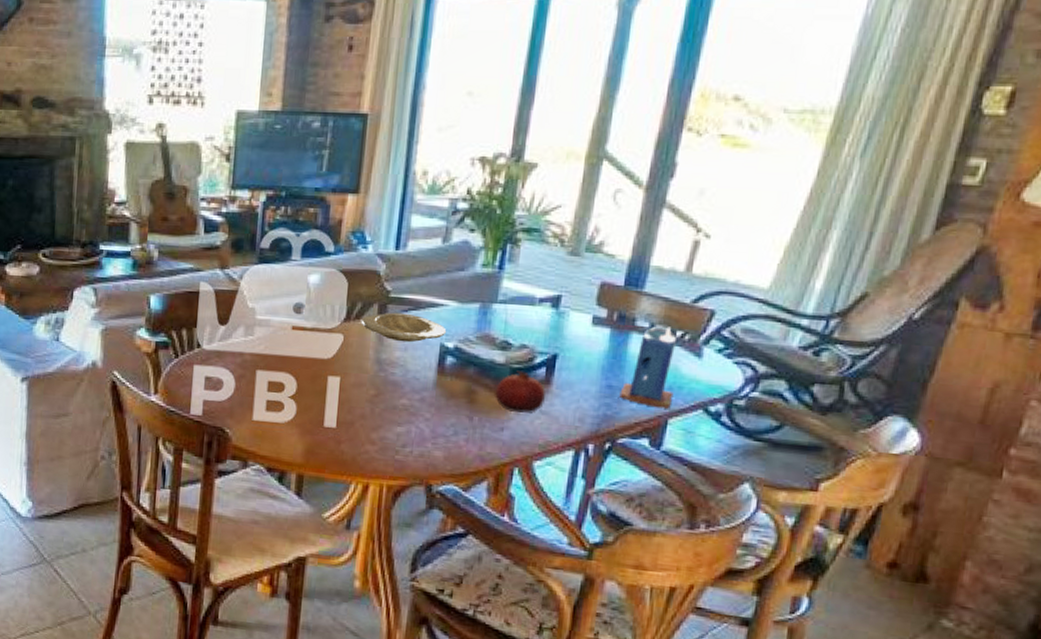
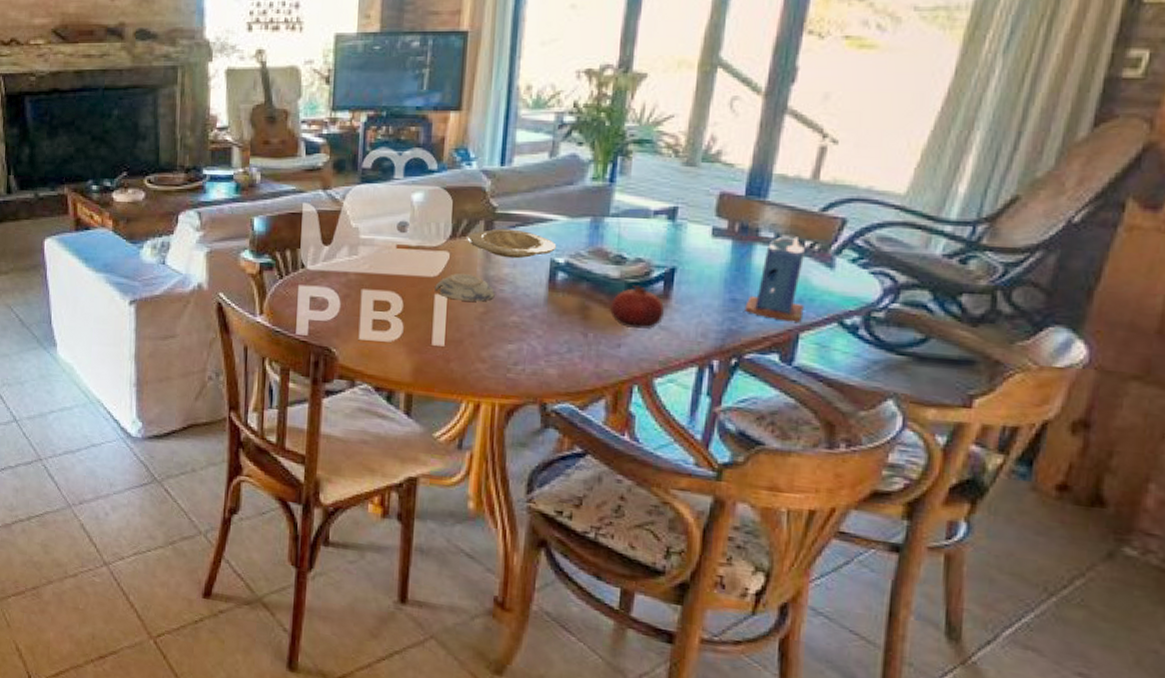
decorative bowl: none [328,355,386,384] -> present [435,273,495,302]

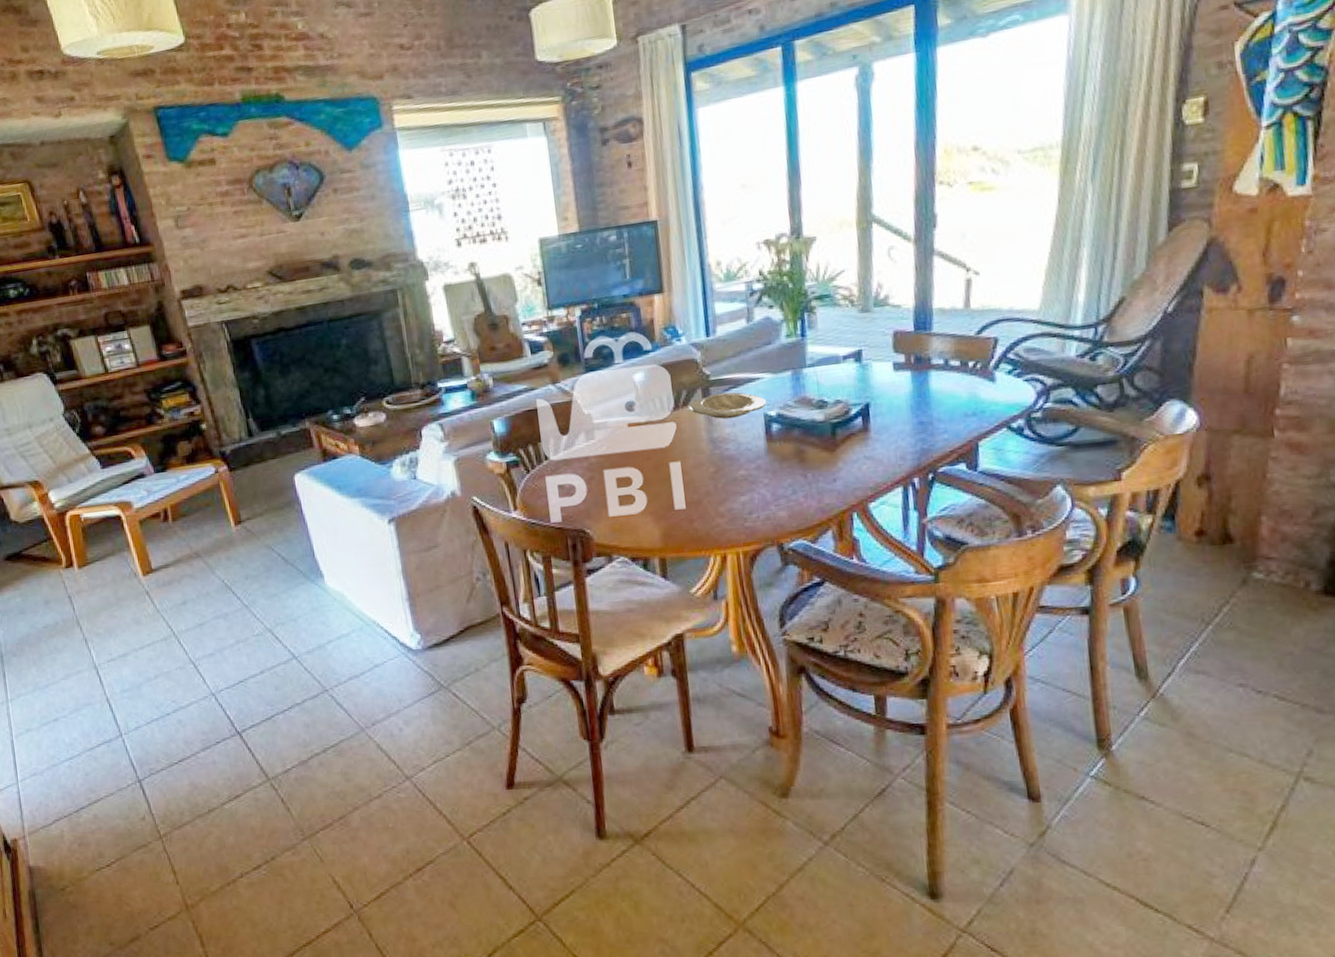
decorative bowl: present [435,273,495,302] -> none [668,439,722,465]
fruit: present [610,285,664,330] -> none [821,424,867,463]
candle: present [745,237,806,323] -> none [931,359,979,434]

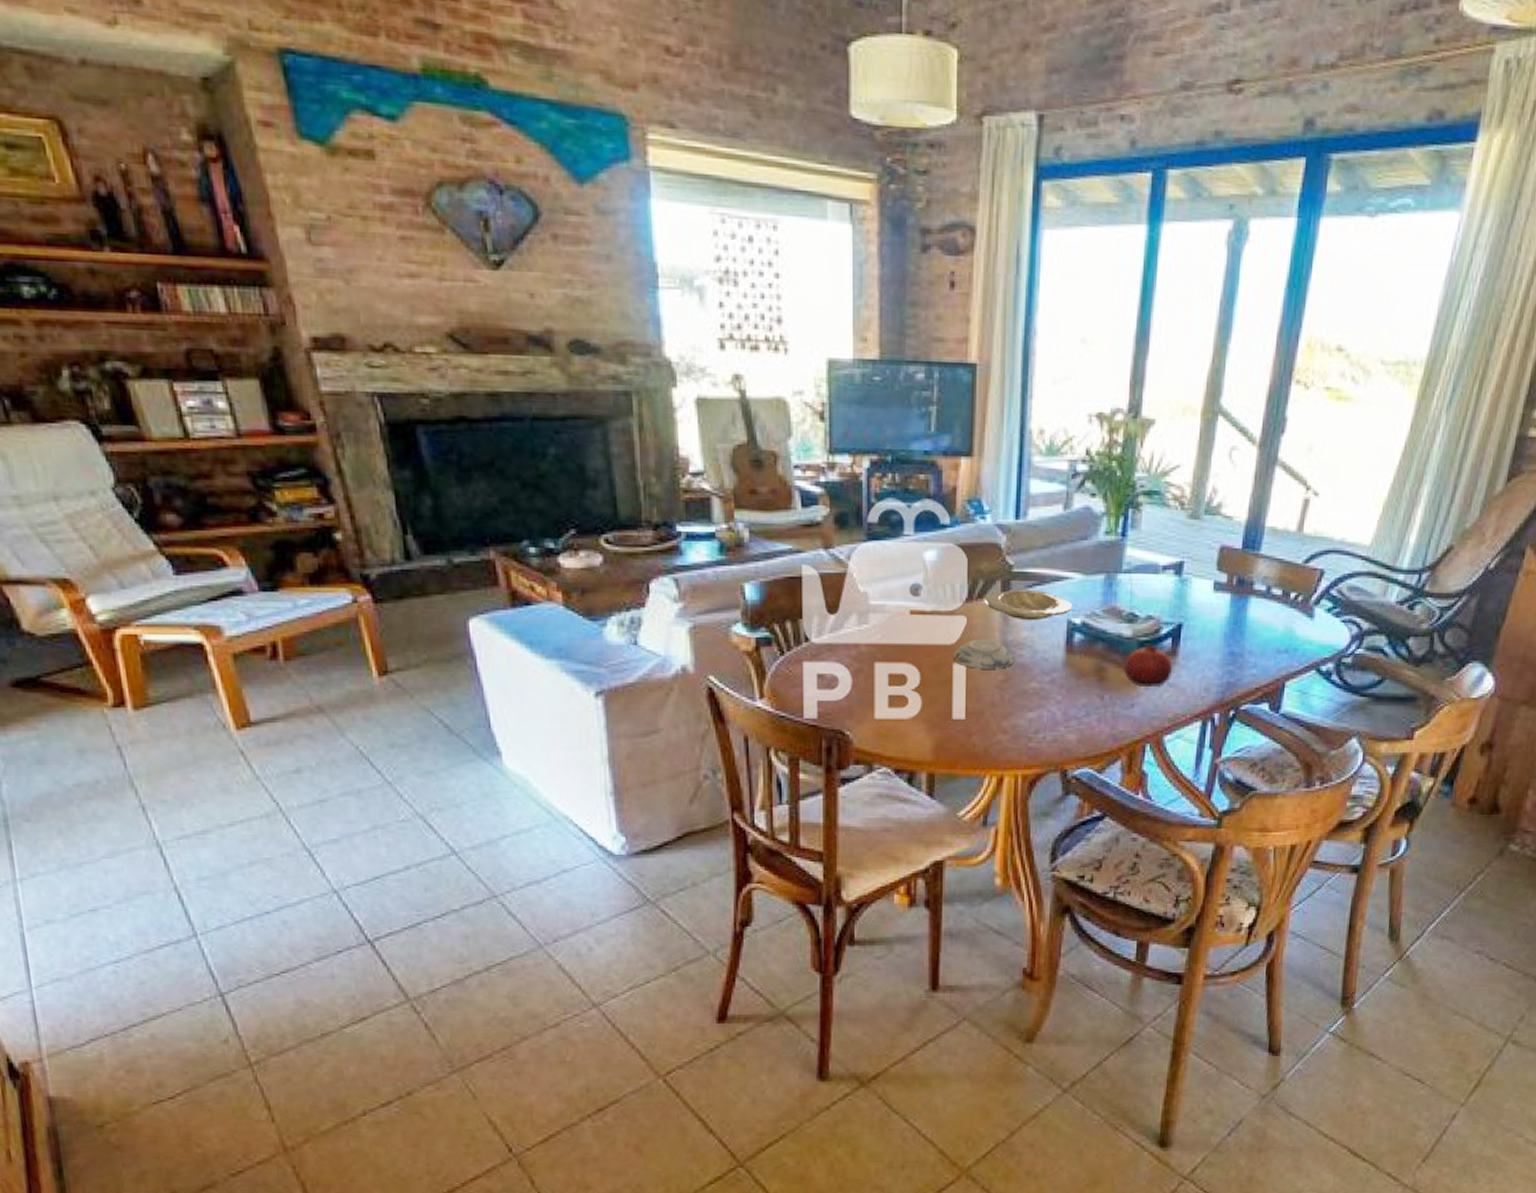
decorative bowl: none [668,439,722,465] -> present [953,638,1014,669]
fruit: none [821,424,867,463] -> present [1124,644,1172,688]

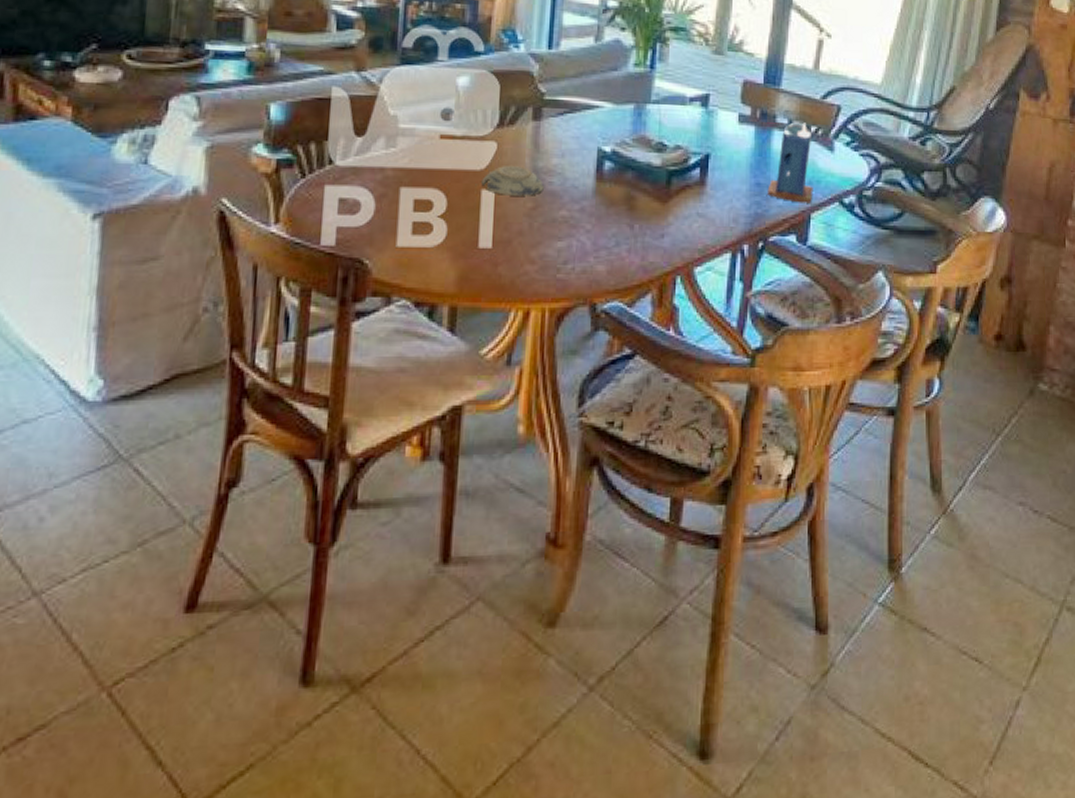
plate: present [984,588,1073,621] -> none [515,116,604,148]
fruit: present [1124,644,1172,688] -> none [654,173,701,218]
candle: none [1241,589,1292,672] -> present [767,122,813,203]

